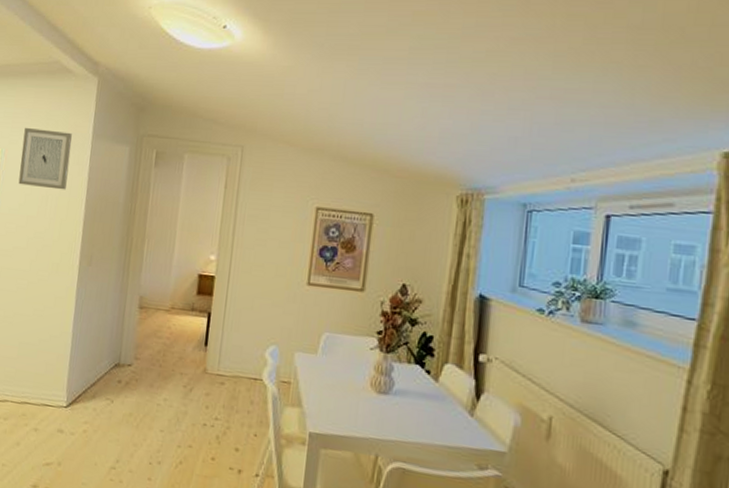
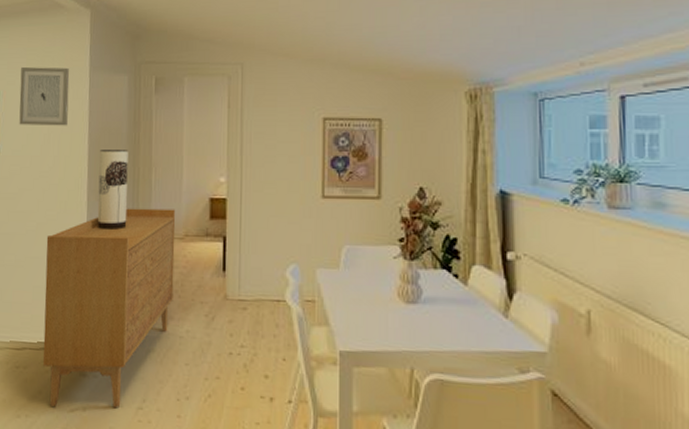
sideboard: none [23,275,165,465] -> present [43,208,176,407]
table lamp: none [87,217,124,296] -> present [97,150,129,231]

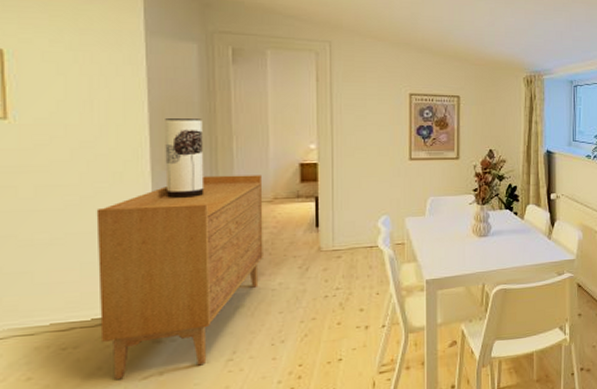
wall art: present [19,66,70,126] -> none [41,23,117,93]

